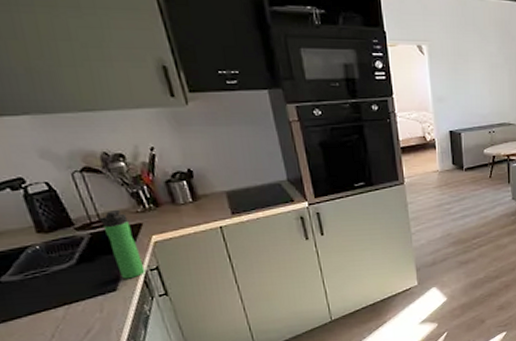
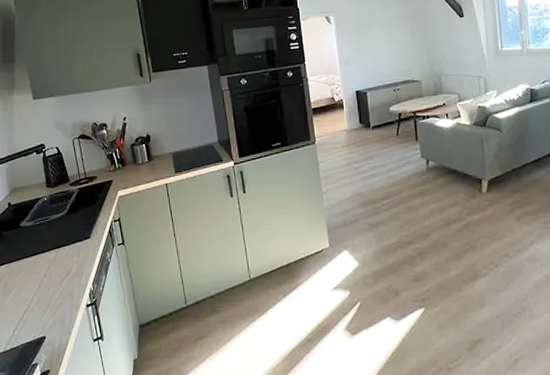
bottle: present [99,209,145,279] -> none [86,168,111,228]

